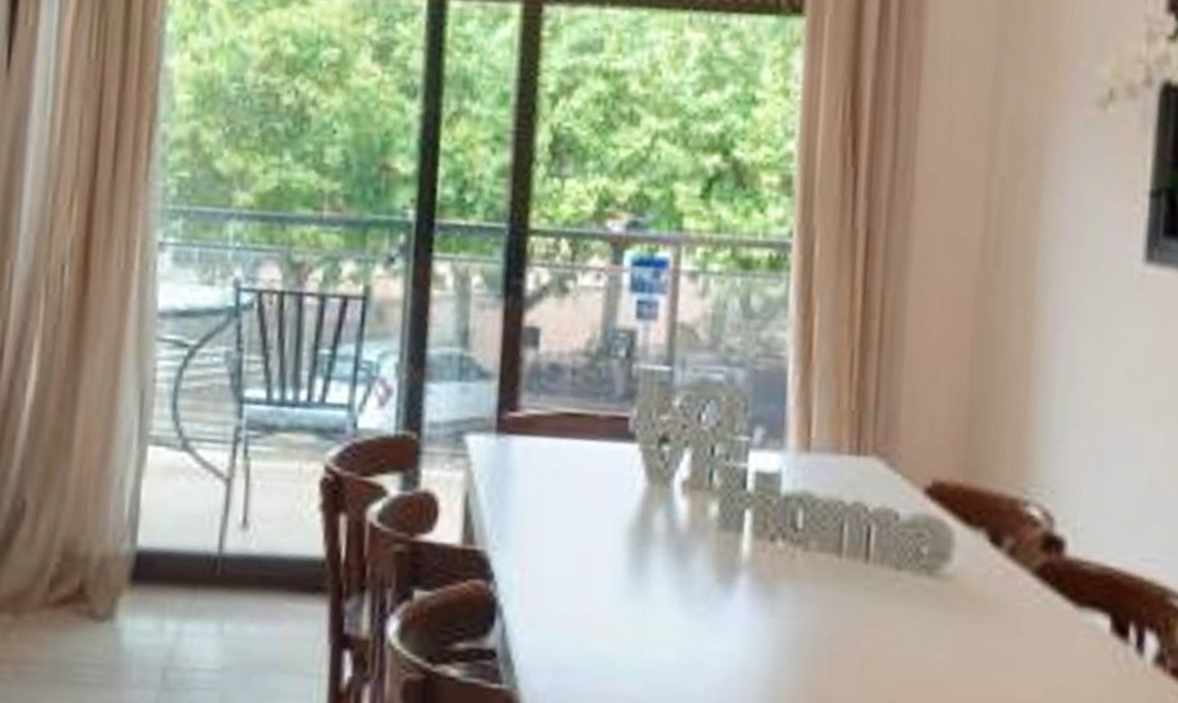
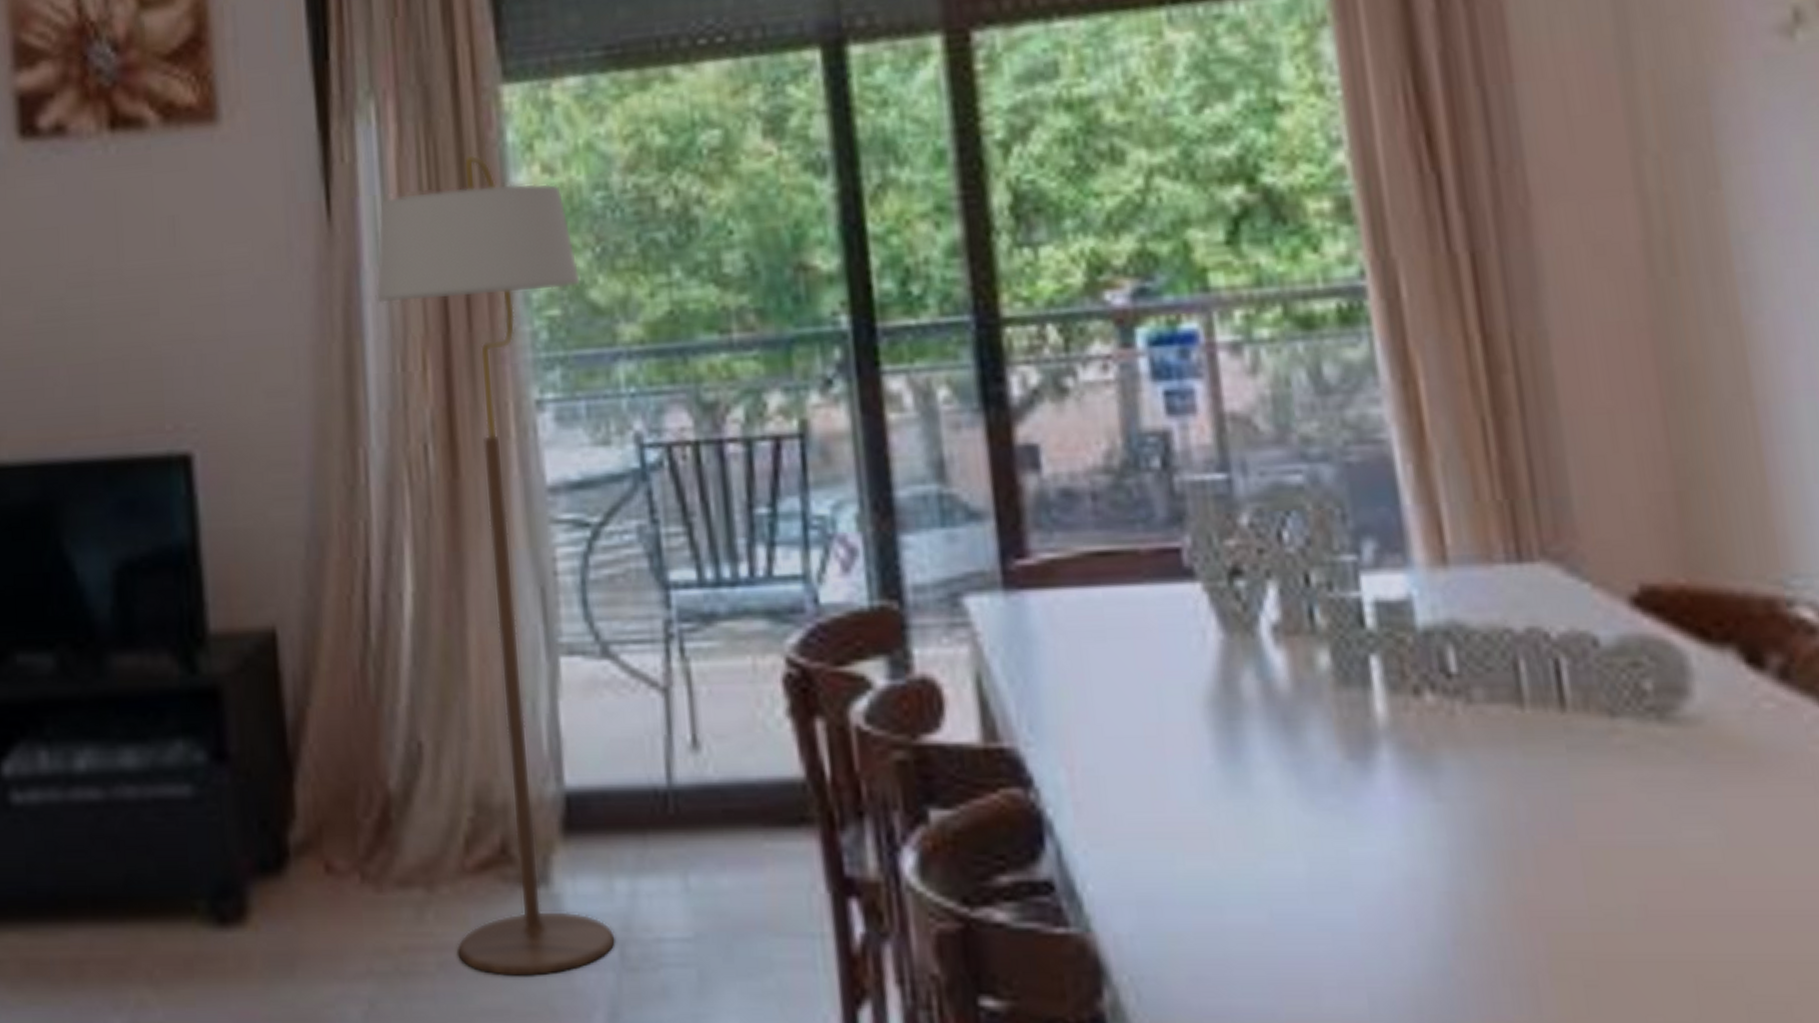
floor lamp: none [31,36,210,690] -> present [376,154,617,977]

